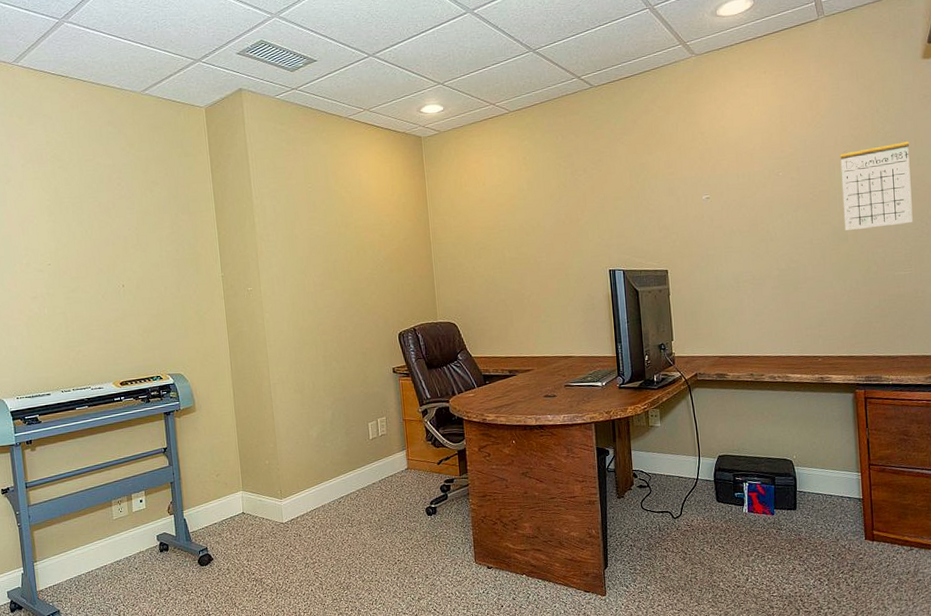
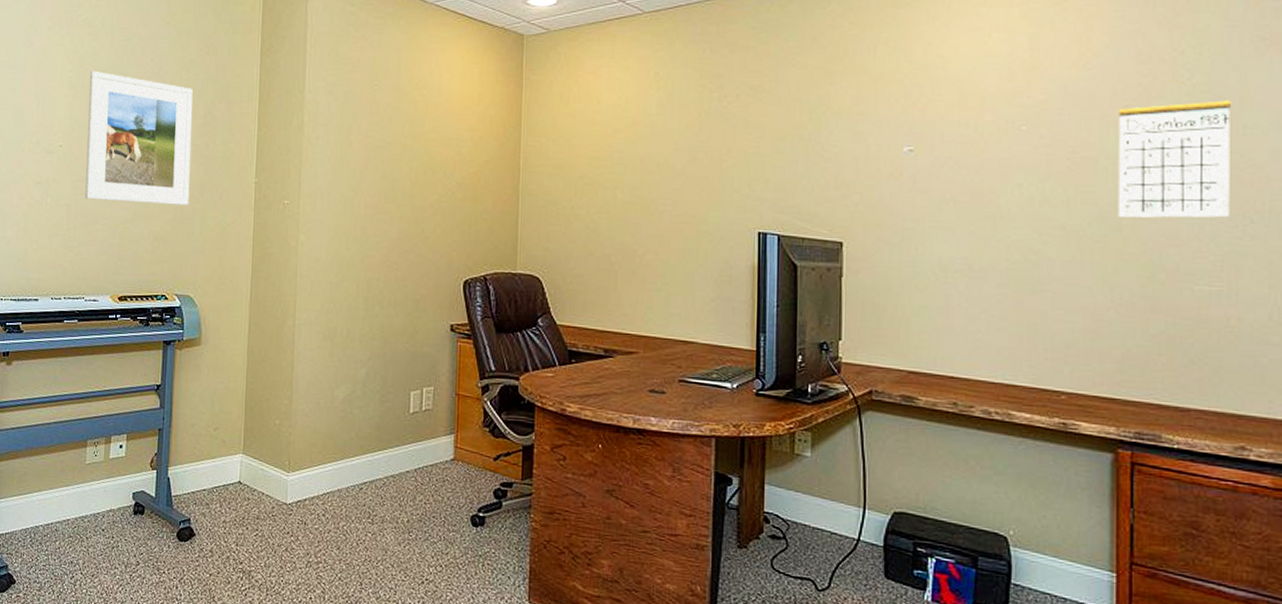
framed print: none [65,197,169,307] -> present [85,70,193,205]

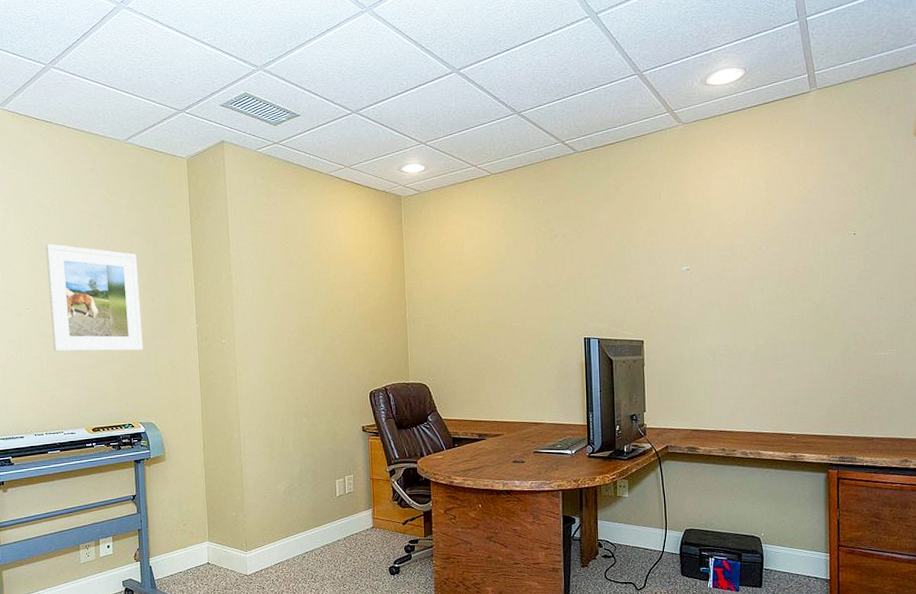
calendar: present [1117,79,1232,218] -> none [825,206,898,308]

